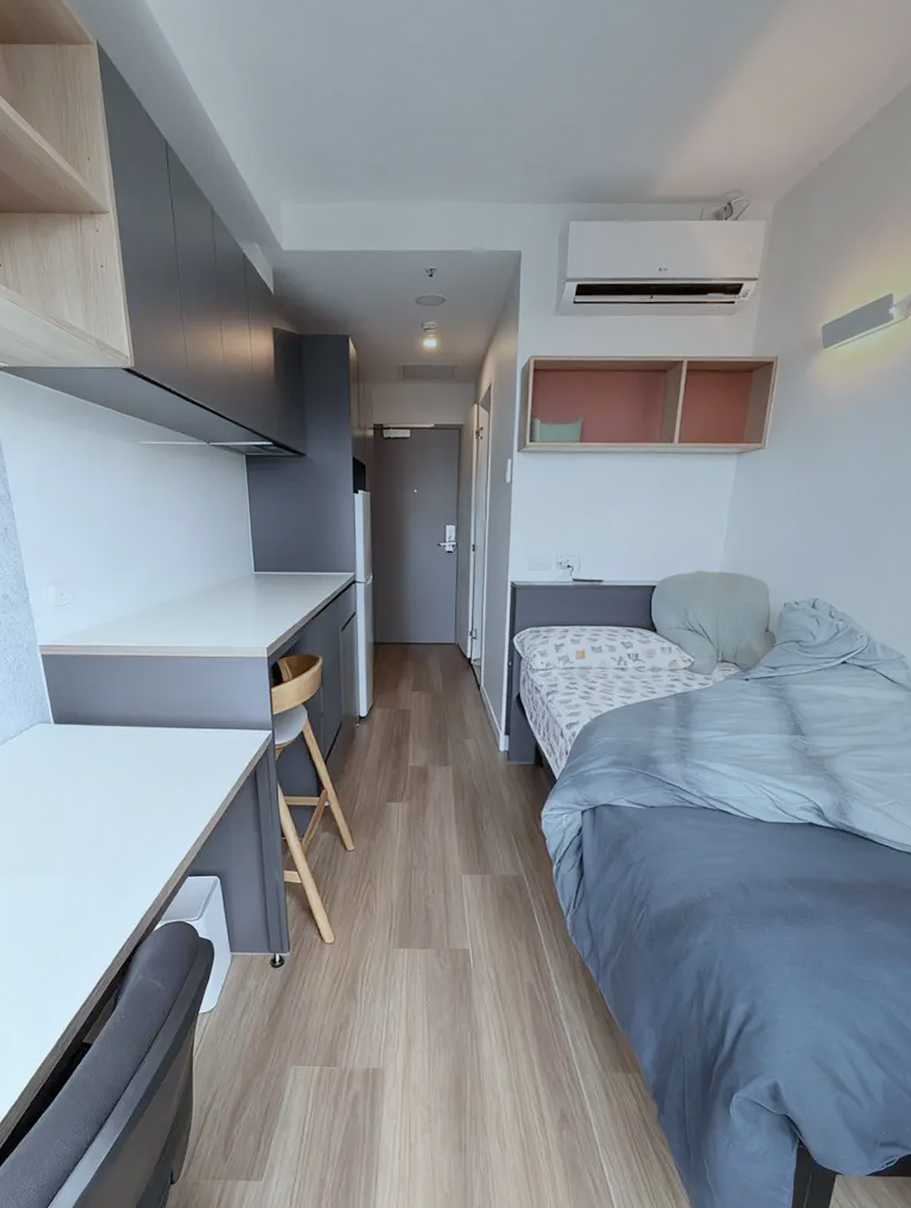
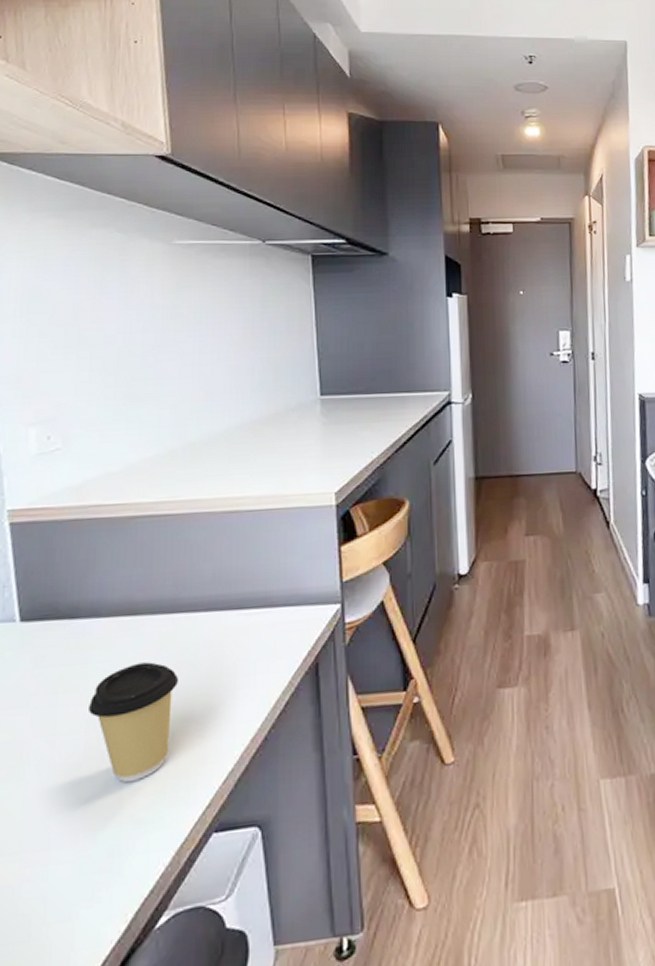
coffee cup: none [103,759,161,838] -> present [89,662,179,783]

